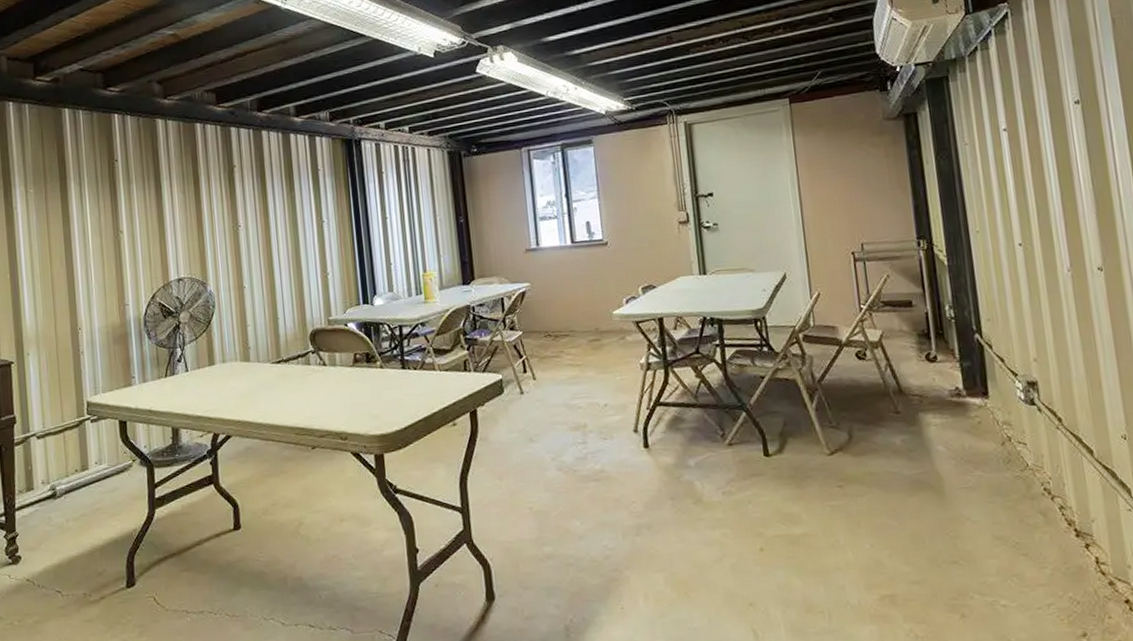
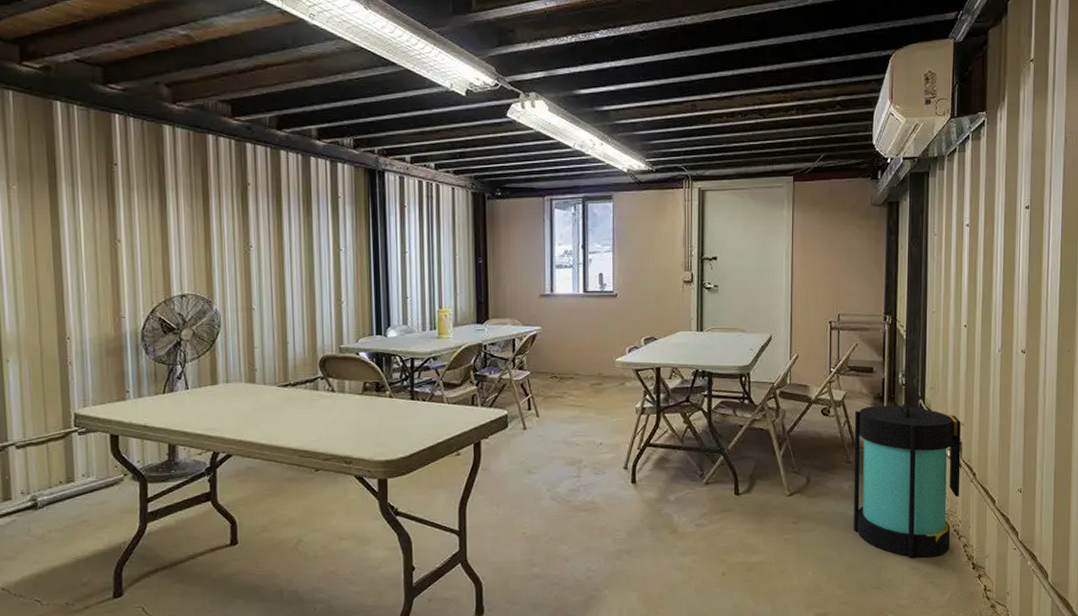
lantern: none [896,339,1045,525] -> present [854,403,961,558]

